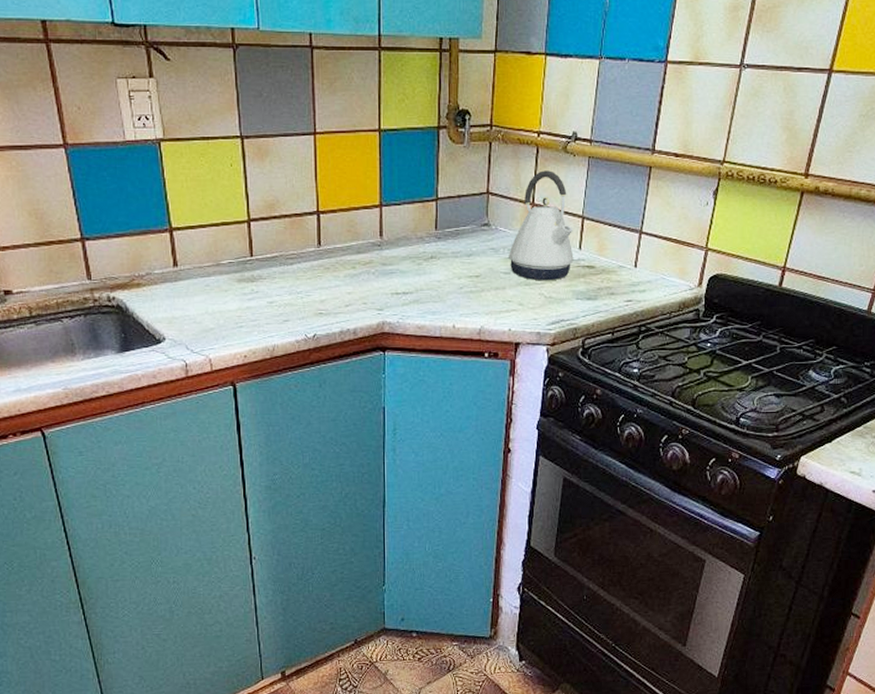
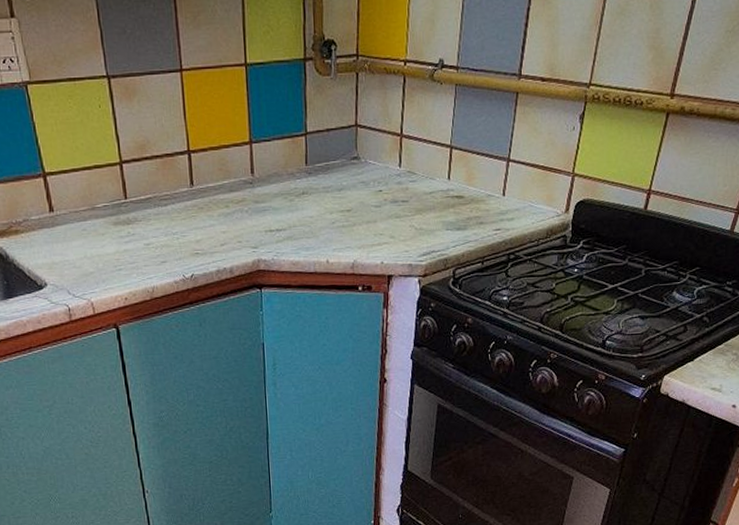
kettle: present [509,170,574,281] -> none [379,100,443,213]

